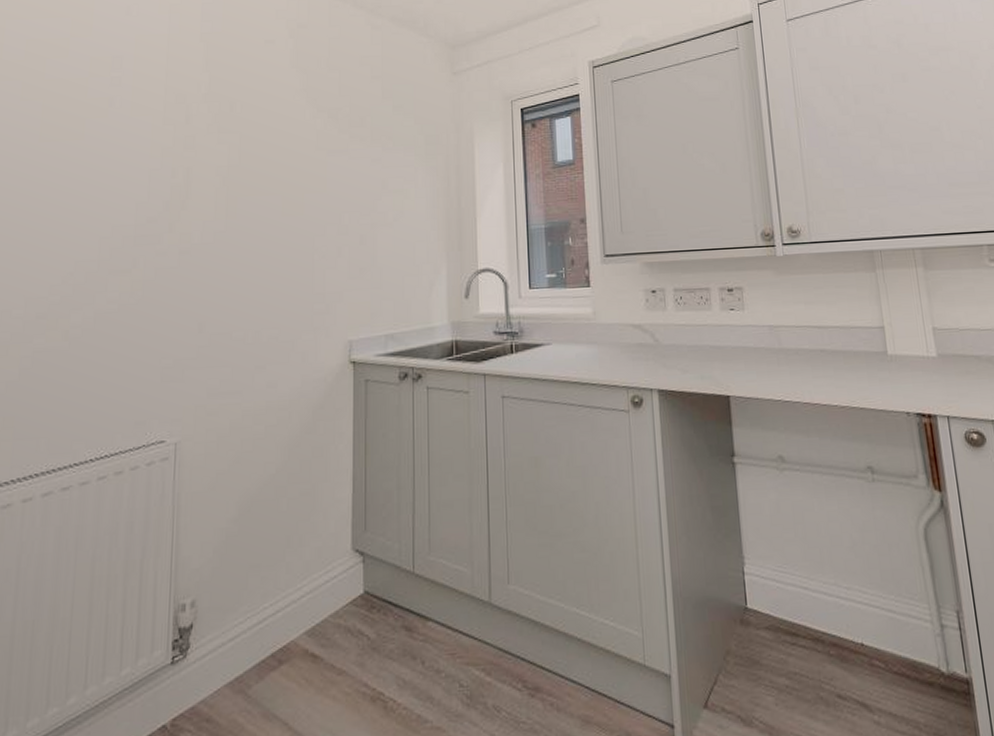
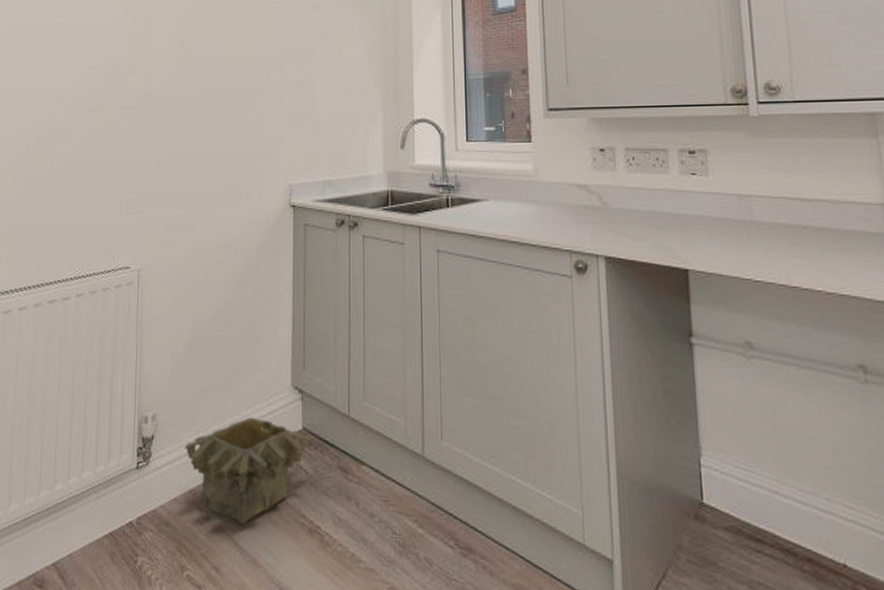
planter: none [230,588,373,705] -> present [185,417,311,524]

